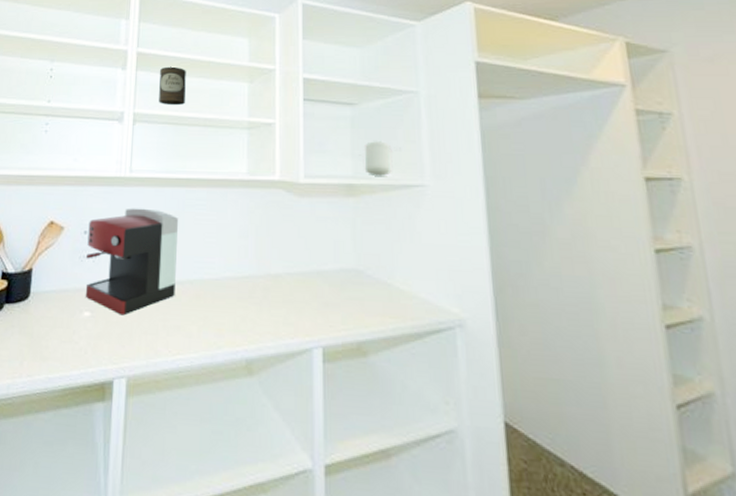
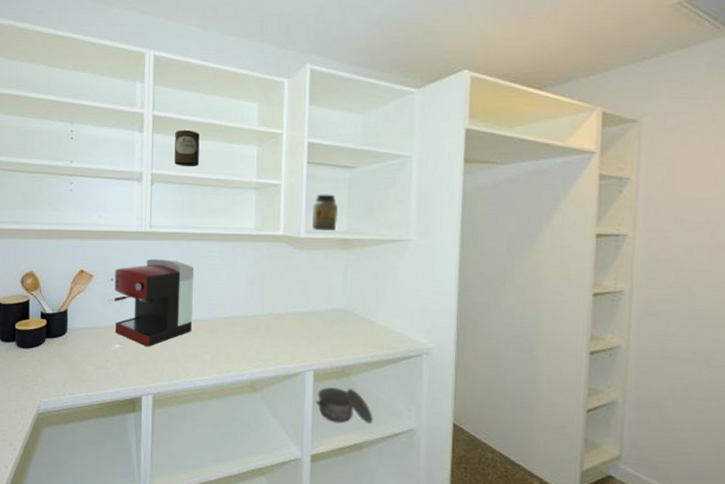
jar: none [311,133,341,176] -> present [312,194,339,231]
cooking pot: none [327,370,401,422] -> present [316,387,373,425]
canister: present [358,141,401,176] -> none [353,201,391,232]

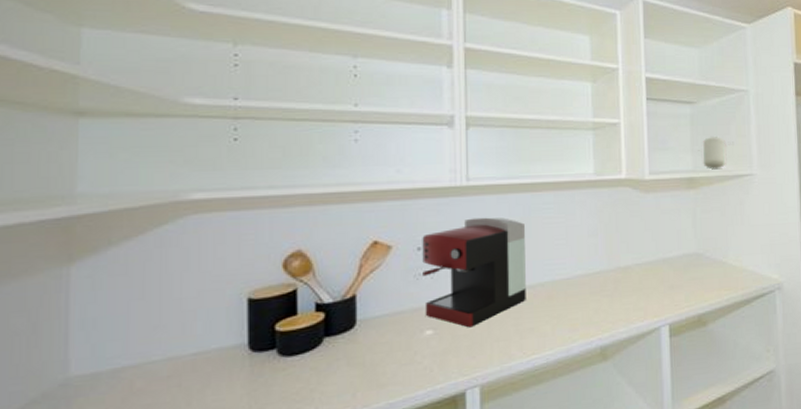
canister: present [174,129,200,167] -> none [494,64,524,108]
jar: present [312,194,339,231] -> none [655,131,683,171]
cooking pot: present [316,387,373,425] -> none [674,338,734,380]
canister: none [353,201,391,232] -> present [697,137,734,169]

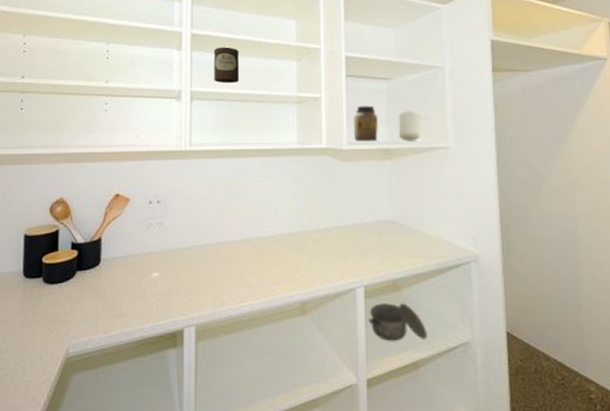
coffee maker: present [422,217,526,328] -> none [152,178,237,273]
canister: none [494,64,524,108] -> present [214,47,239,84]
jar: none [655,131,683,171] -> present [353,105,379,142]
cooking pot: none [674,338,734,380] -> present [368,303,427,342]

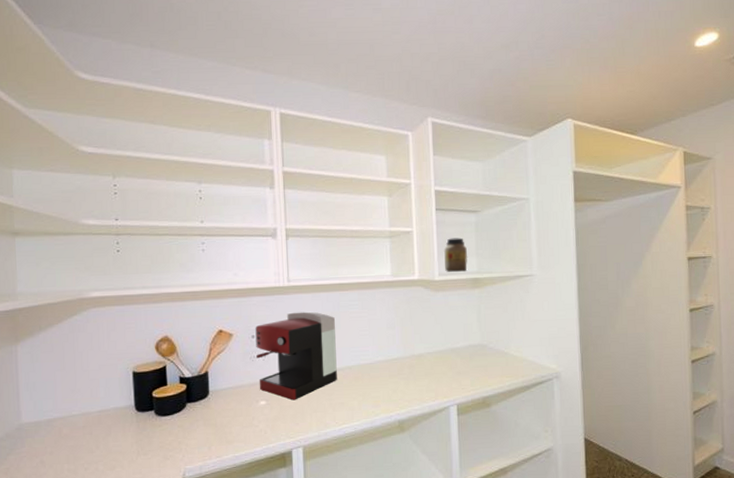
coffee maker: none [152,178,237,273] -> present [255,312,337,400]
canister: present [214,47,239,84] -> none [307,184,332,220]
cooking pot: present [368,303,427,342] -> none [461,418,514,452]
canister: present [393,111,429,141] -> none [482,242,515,270]

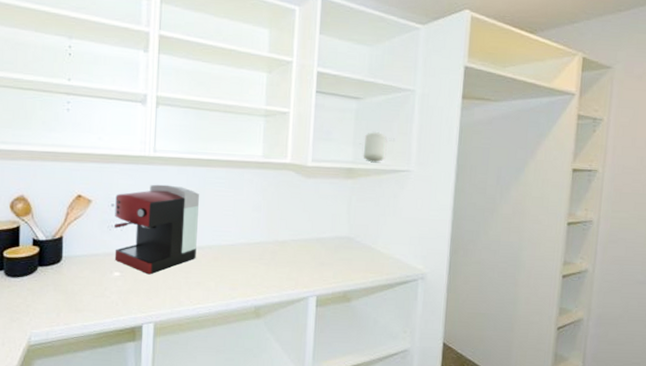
jar: present [443,238,468,273] -> none [319,123,345,160]
canister: none [482,242,515,270] -> present [359,132,394,162]

